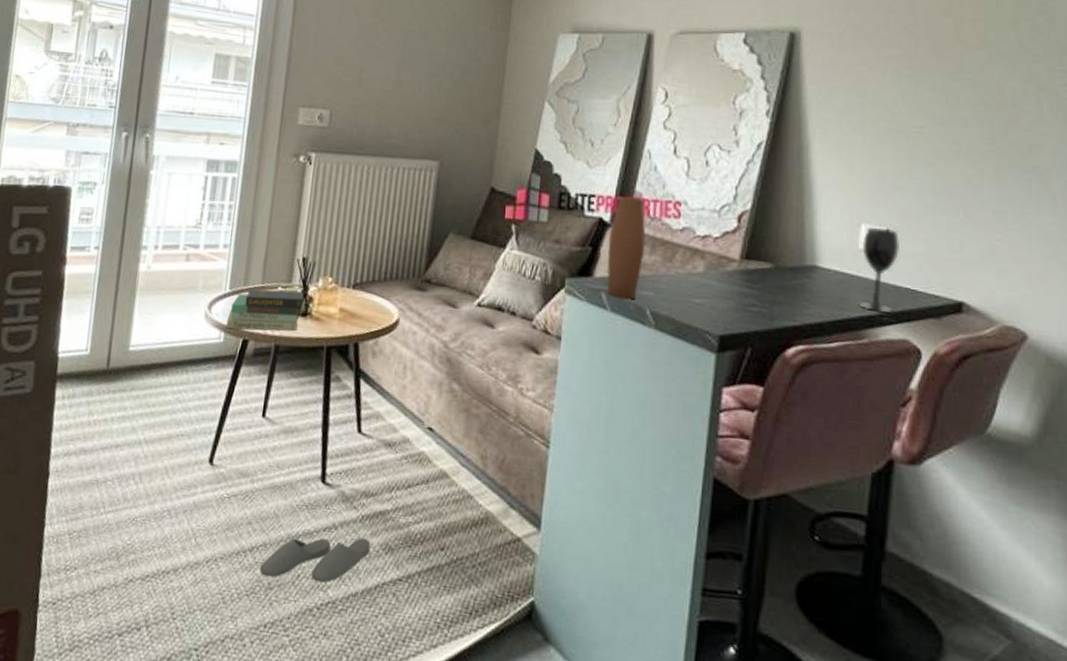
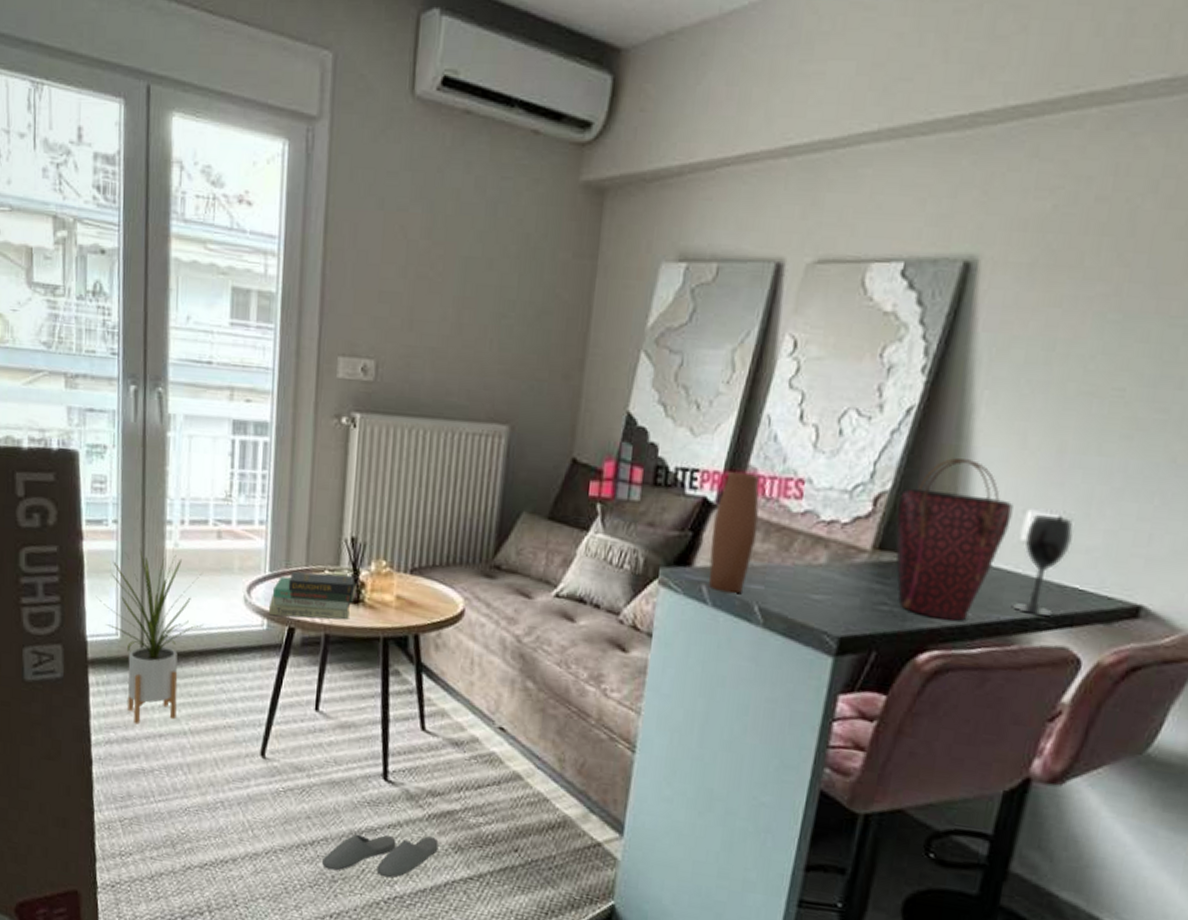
house plant: none [72,271,168,436] -> present [97,548,204,725]
handbag: none [756,183,850,319] -> present [895,458,1014,621]

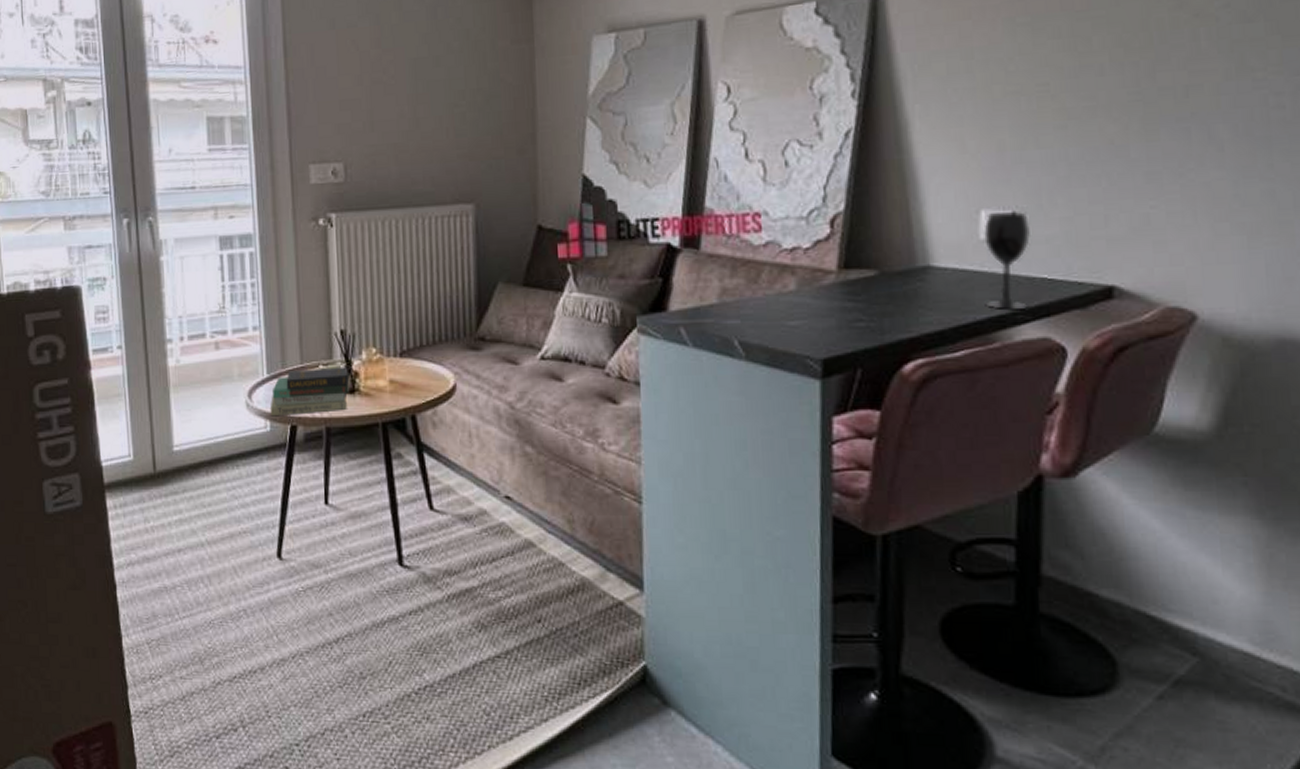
house plant: present [97,548,204,725] -> none [108,369,211,542]
slippers: present [321,834,439,878] -> none [348,618,462,667]
vase: present [709,471,759,594] -> none [680,214,725,332]
handbag: present [895,458,1014,621] -> none [853,171,967,327]

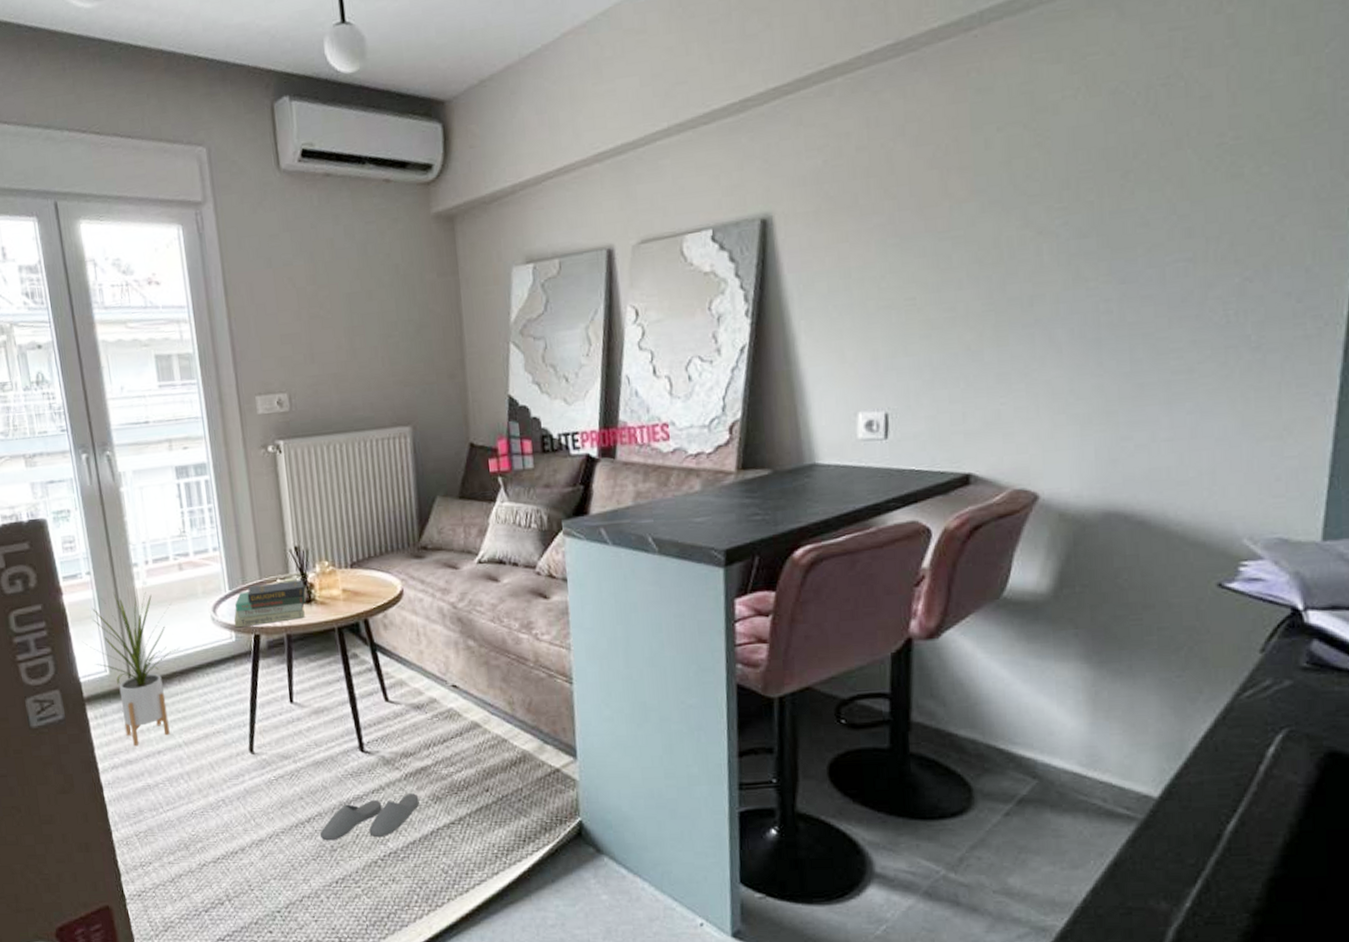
house plant: none [108,369,211,542] -> present [83,592,180,747]
slippers: none [348,618,462,667] -> present [319,793,419,841]
wine glass: present [983,211,1030,309] -> none [861,413,900,499]

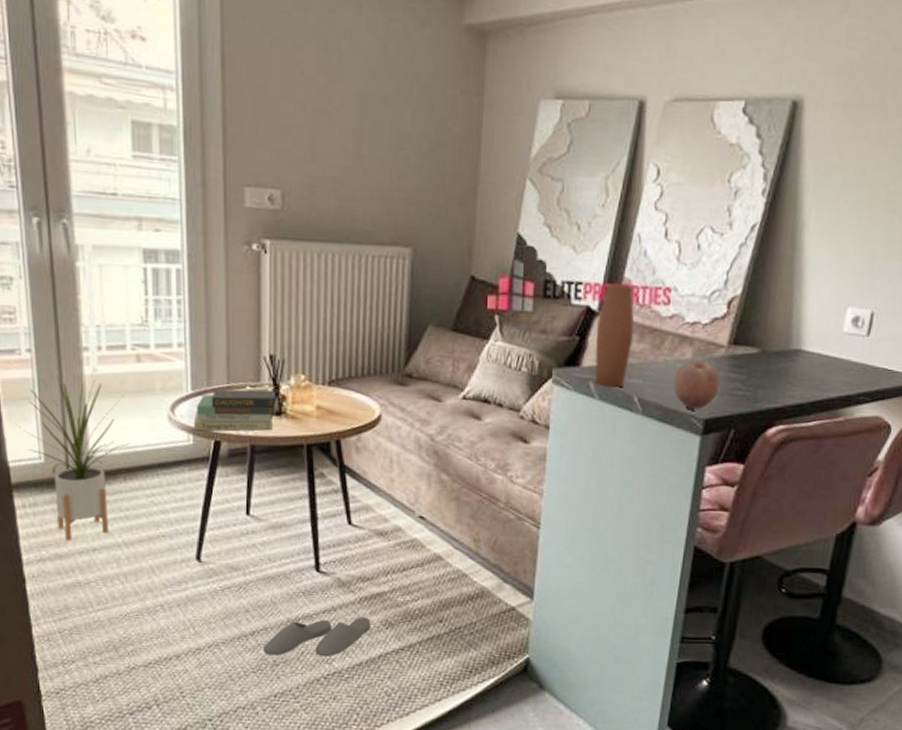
vase: none [599,427,638,532] -> present [595,283,635,388]
fruit: none [686,491,735,542] -> present [673,360,721,409]

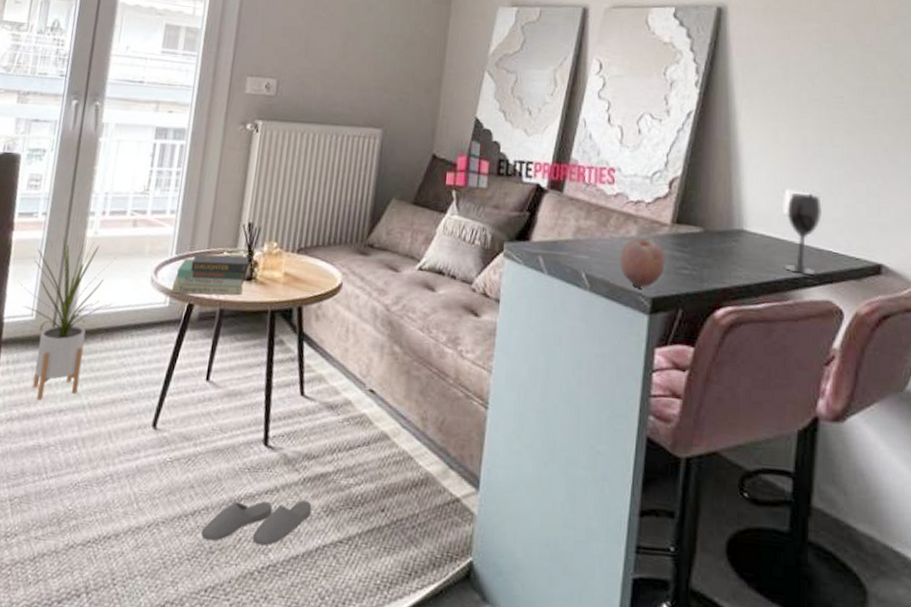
vase: present [595,283,635,388] -> none [544,163,582,264]
wine glass: none [839,310,883,392] -> present [785,192,822,275]

